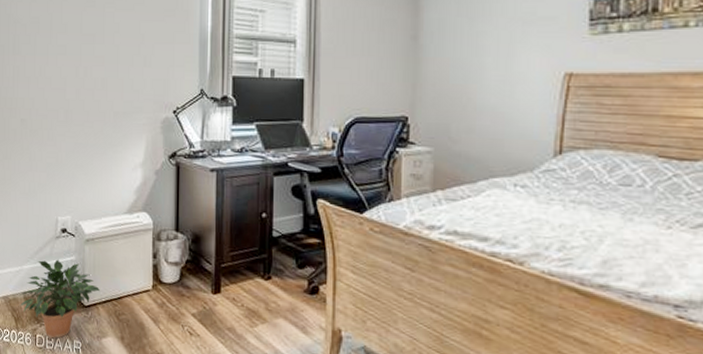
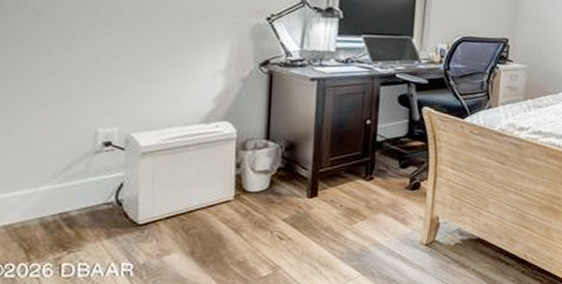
potted plant: present [18,259,101,339] -> none [30,177,163,265]

